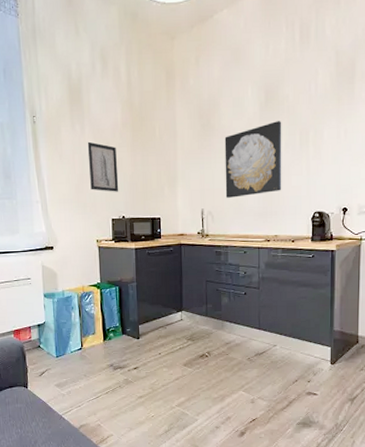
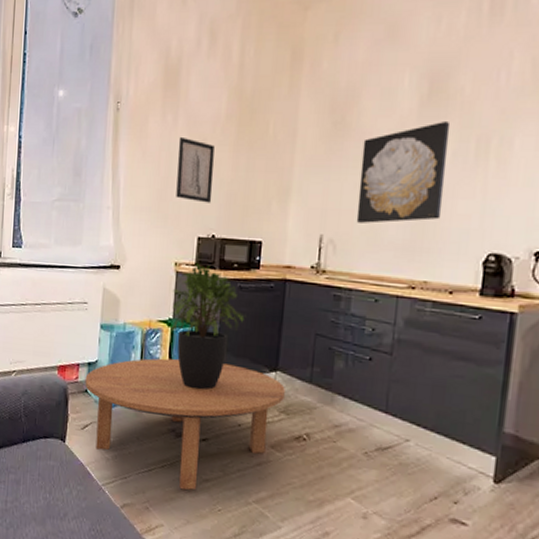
coffee table: none [37,311,190,407] -> present [85,358,285,490]
potted plant: none [97,239,155,333] -> present [170,263,246,390]

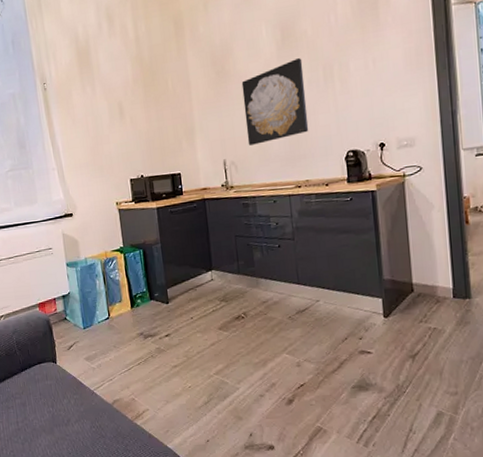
coffee table: present [85,358,285,490] -> none [62,272,222,378]
potted plant: present [170,263,246,390] -> none [118,199,180,299]
wall art: present [176,136,215,203] -> none [99,102,136,152]

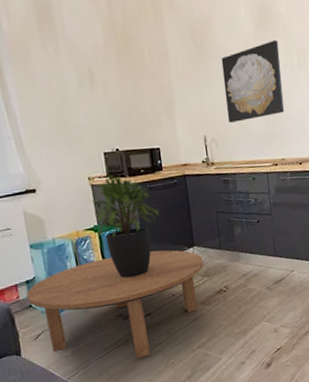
coffee table: none [62,272,222,378] -> present [26,250,204,359]
potted plant: none [118,199,180,299] -> present [91,175,160,279]

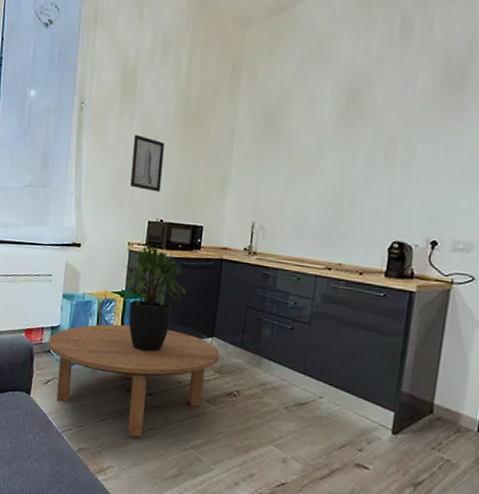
wall art: none [65,65,109,123] -> present [130,134,165,192]
wall art: present [221,40,285,123] -> none [283,129,365,213]

